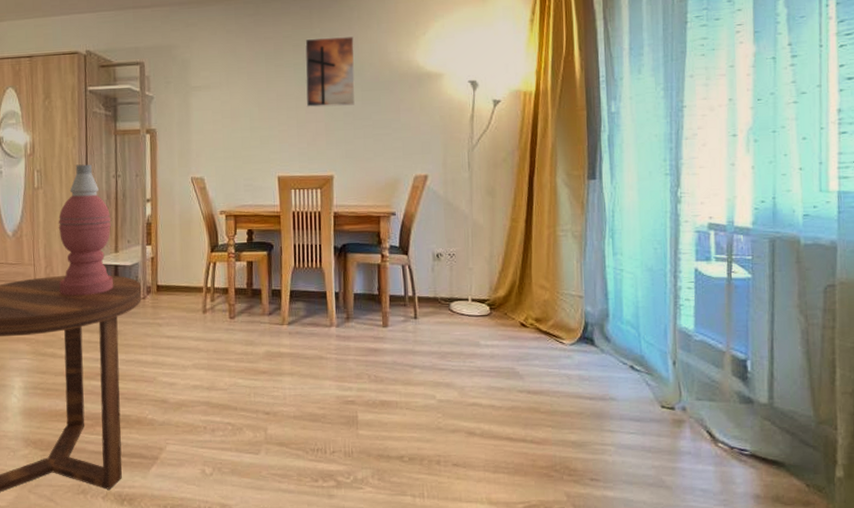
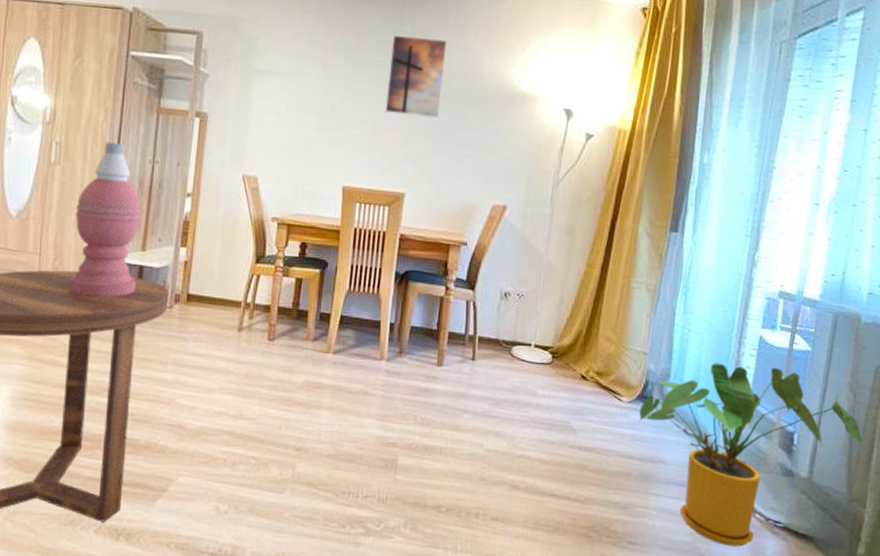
house plant: none [583,297,825,477] -> present [639,363,865,547]

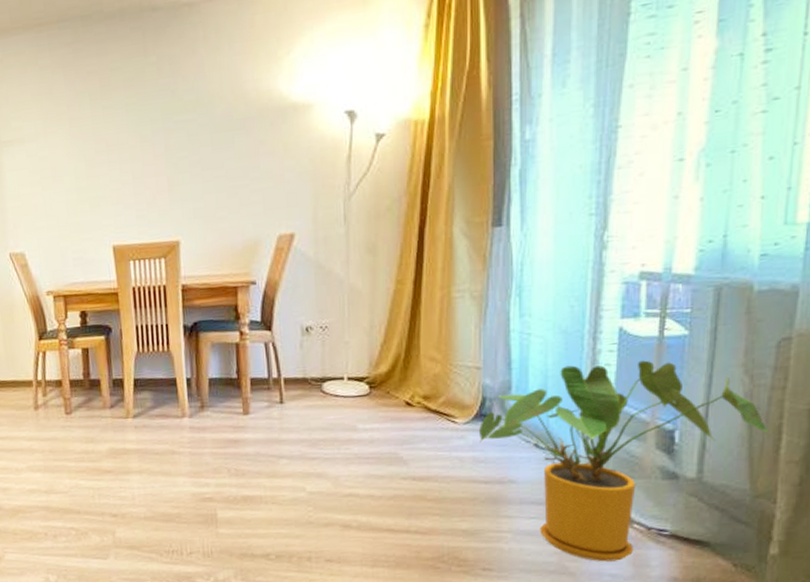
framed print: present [384,34,447,118] -> none [138,63,203,159]

